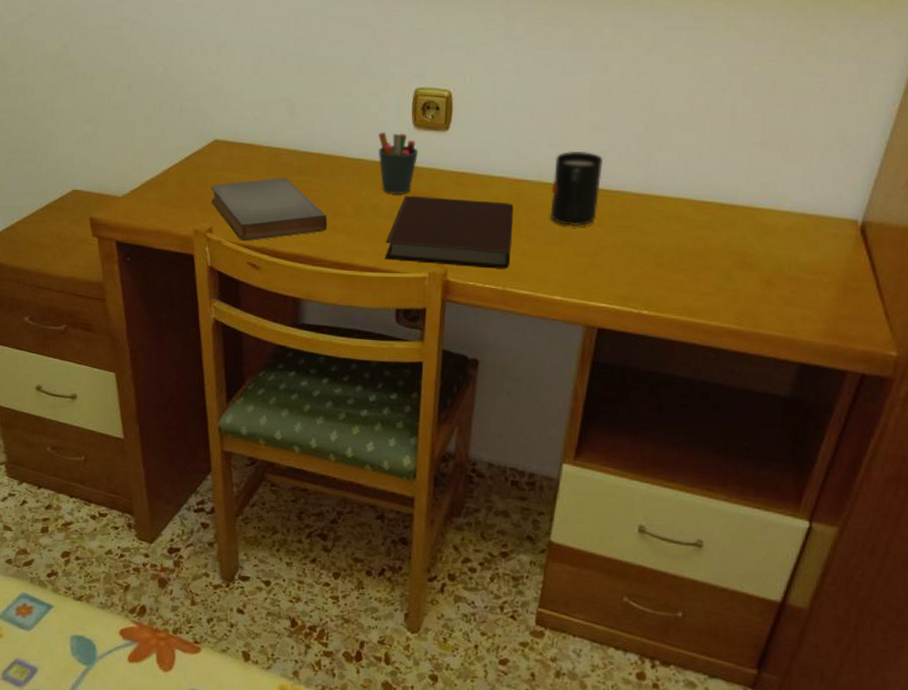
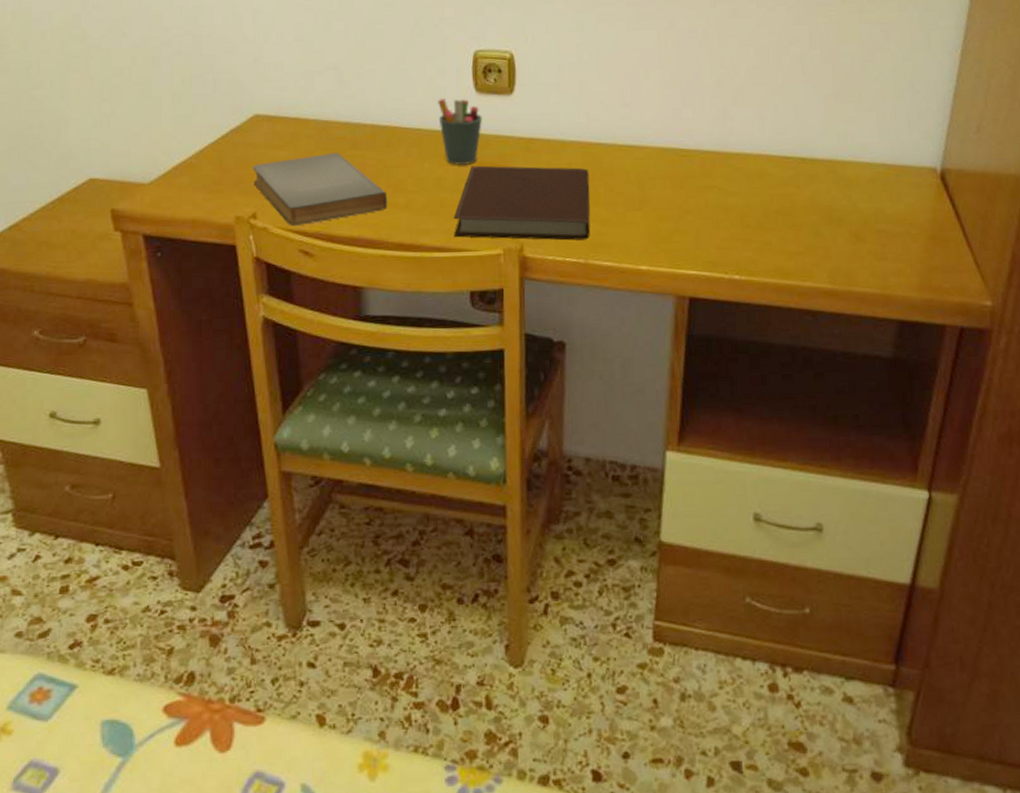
mug: present [550,150,603,227] -> none [627,110,678,190]

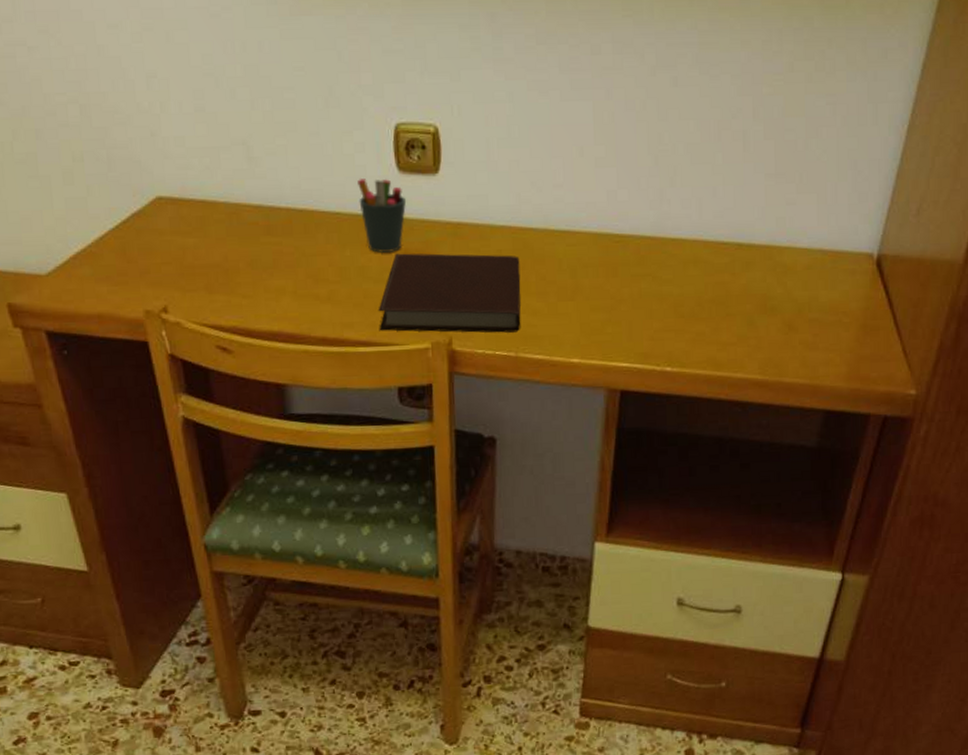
book: present [252,152,388,227] -> none [159,239,308,321]

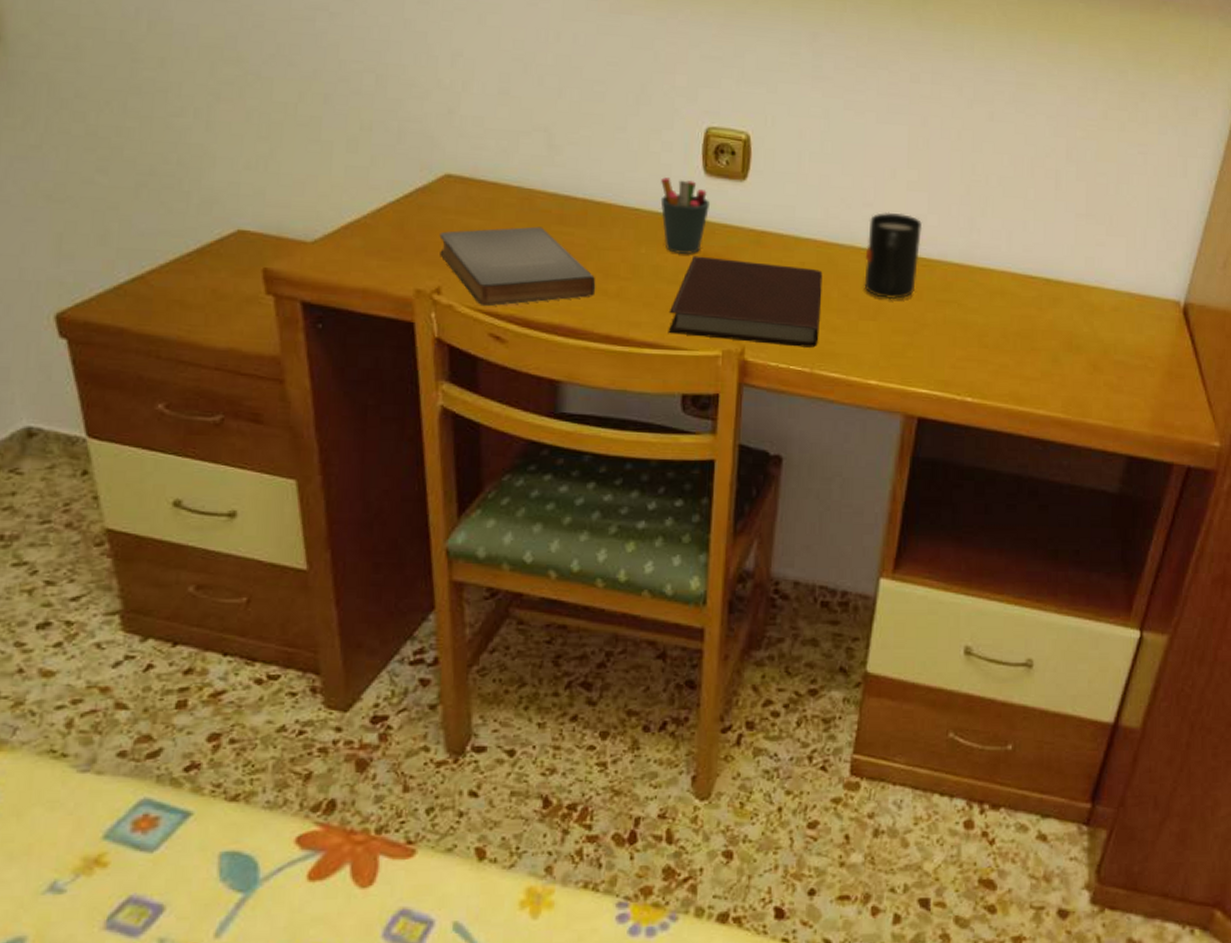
book: none [159,239,308,321] -> present [439,226,596,307]
mug: none [559,191,613,279] -> present [864,212,922,300]

